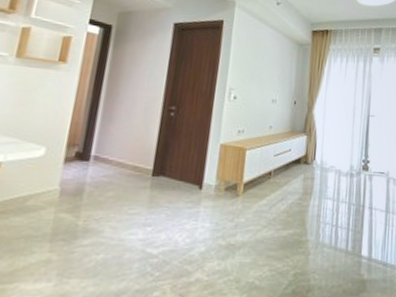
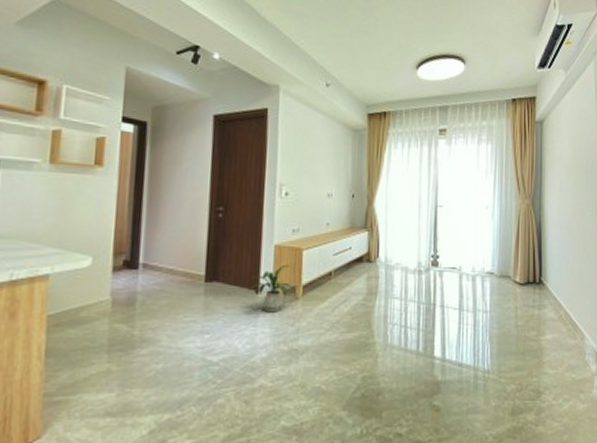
house plant: none [193,162,236,208] -> present [248,264,295,313]

